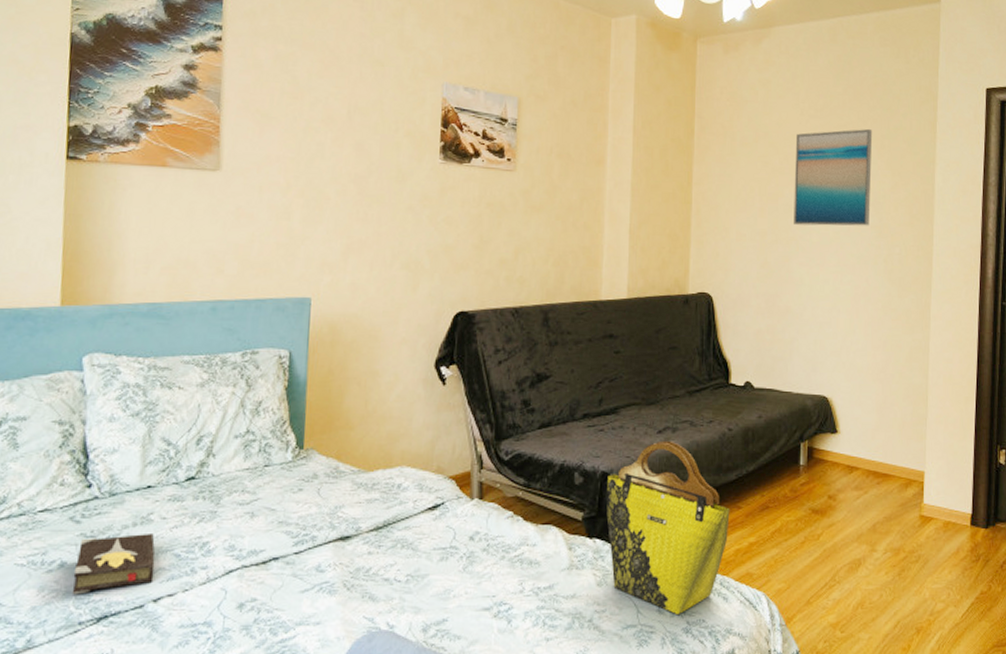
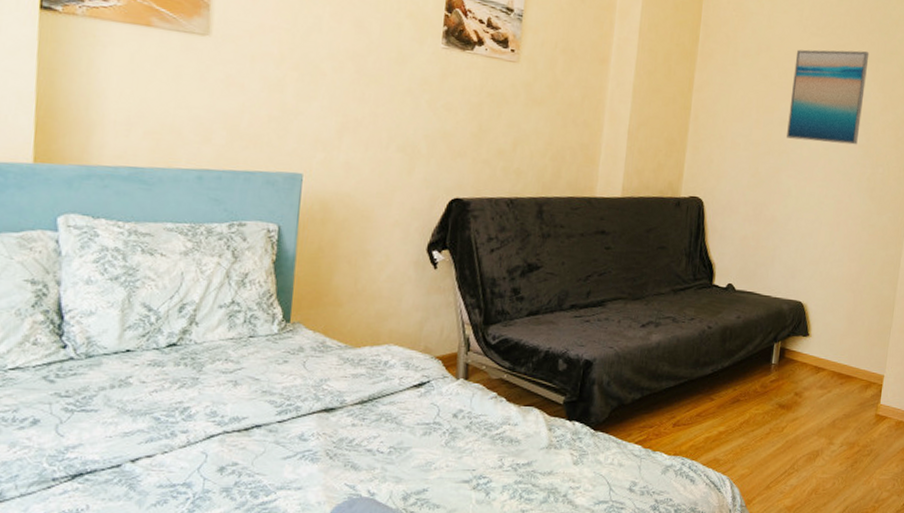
hardback book: present [71,534,155,595] -> none [45,396,134,452]
tote bag: present [606,440,730,614] -> none [586,334,704,493]

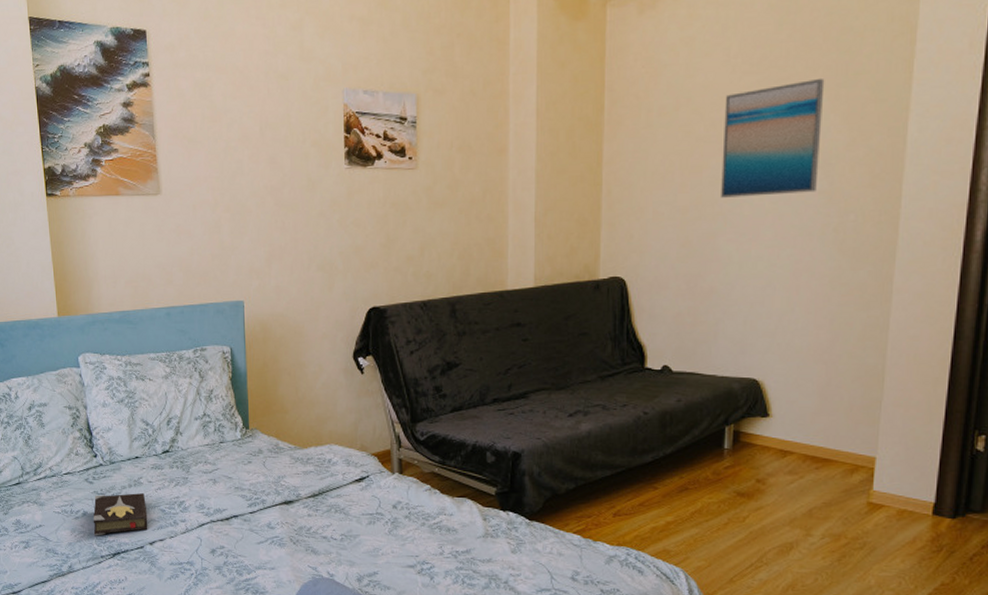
hardback book: none [45,396,134,452] -> present [93,493,148,536]

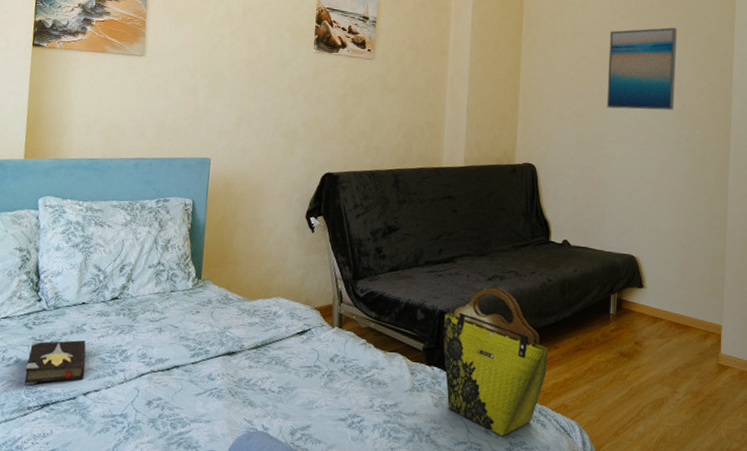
tote bag: none [519,423,645,582] -> present [443,287,548,436]

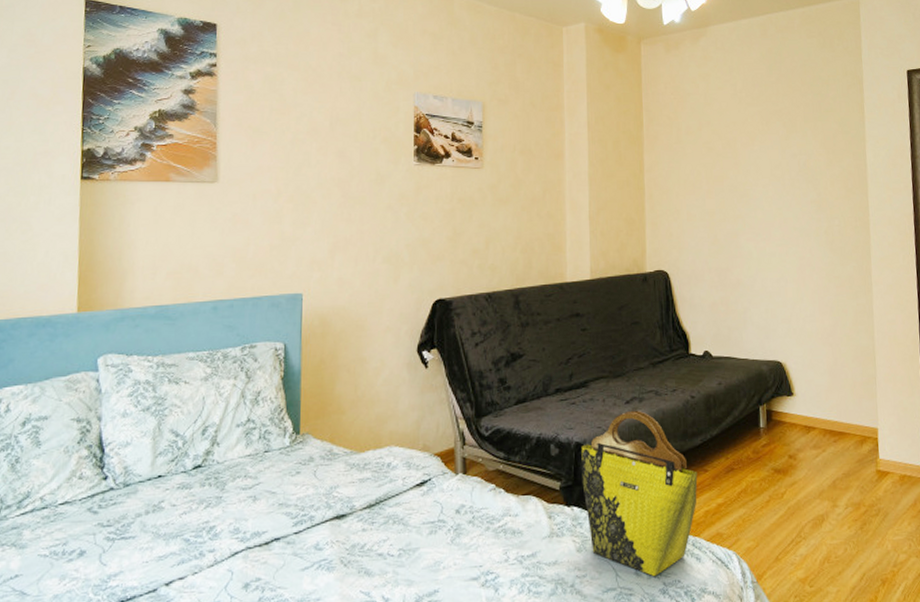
hardback book: present [23,340,86,386] -> none [90,521,167,582]
wall art: present [607,27,677,111] -> none [735,112,809,203]

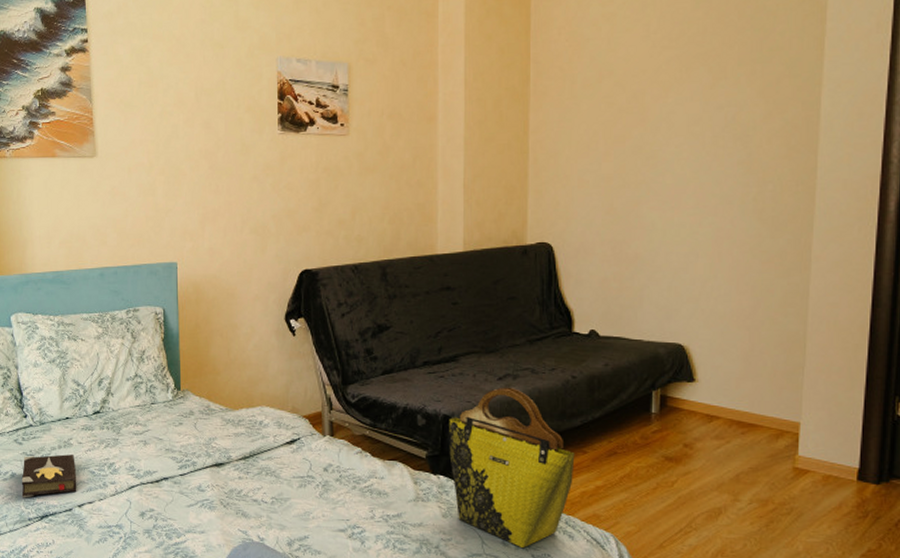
hardback book: none [90,521,167,582] -> present [21,454,77,498]

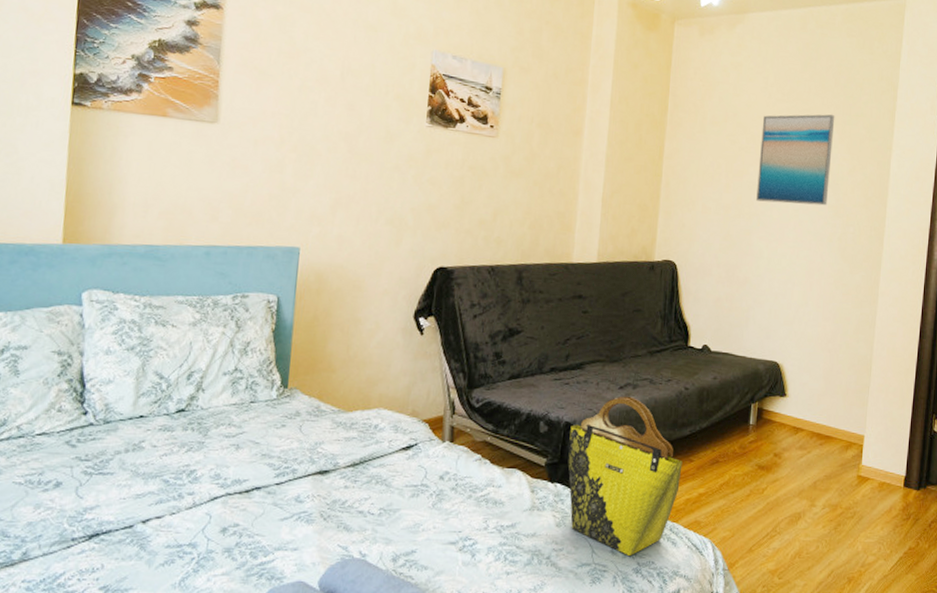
hardback book: present [21,454,77,498] -> none [66,460,146,513]
wall art: none [644,53,741,167] -> present [756,114,835,206]

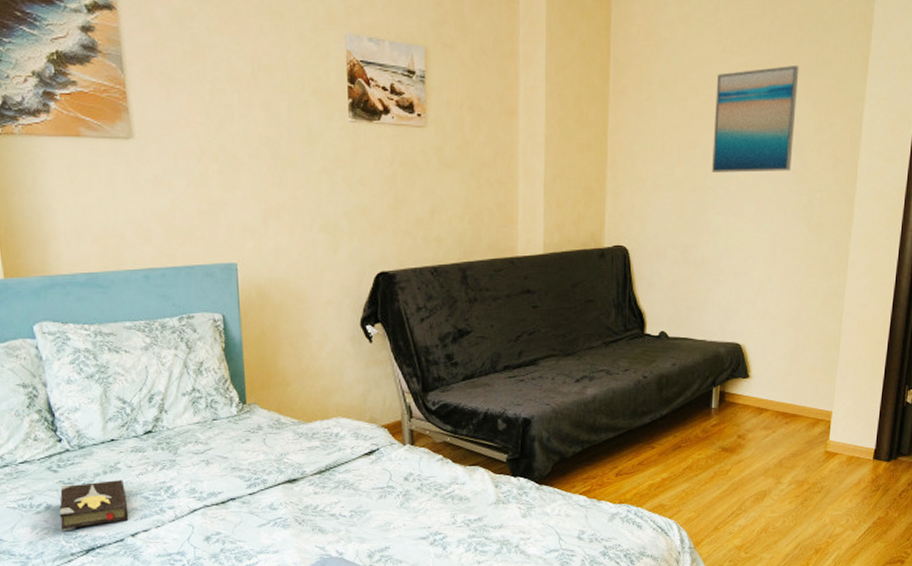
hardback book: none [66,460,146,513] -> present [59,480,129,532]
tote bag: present [568,396,683,555] -> none [529,388,644,540]

